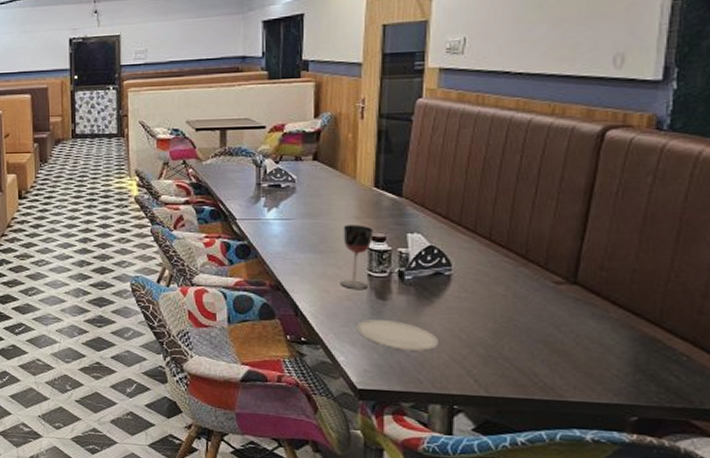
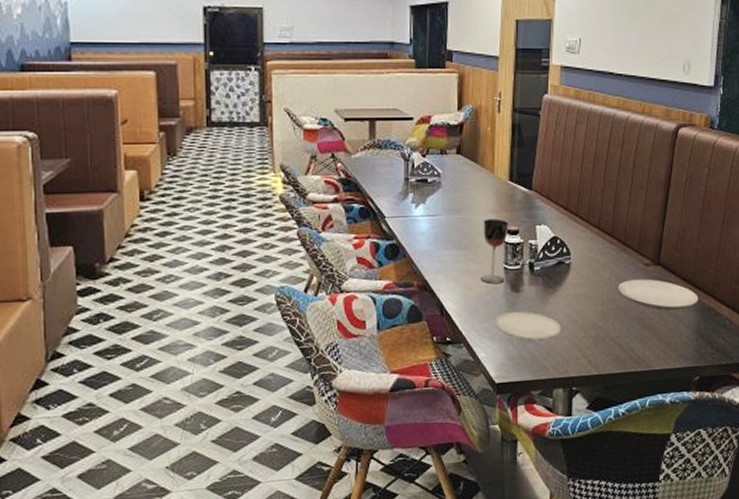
plate: none [517,298,637,337] -> present [618,279,698,310]

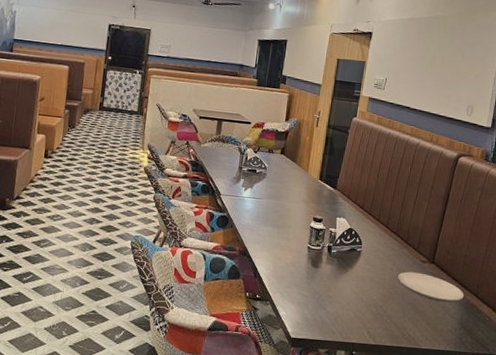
wineglass: present [480,218,508,284] -> none [288,207,315,259]
plate: present [495,311,562,340] -> none [296,283,349,309]

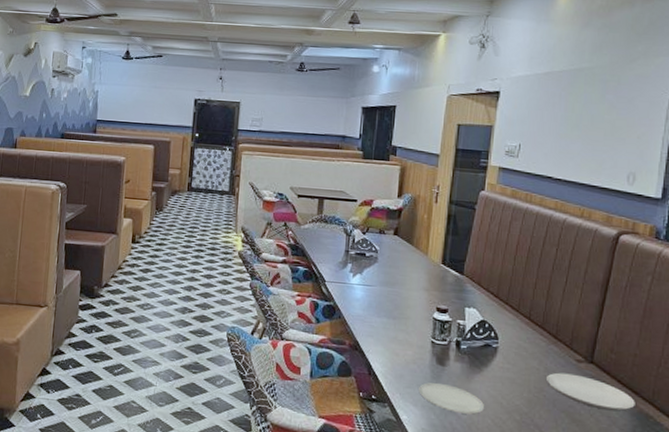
plate: none [296,283,349,309] -> present [419,383,485,415]

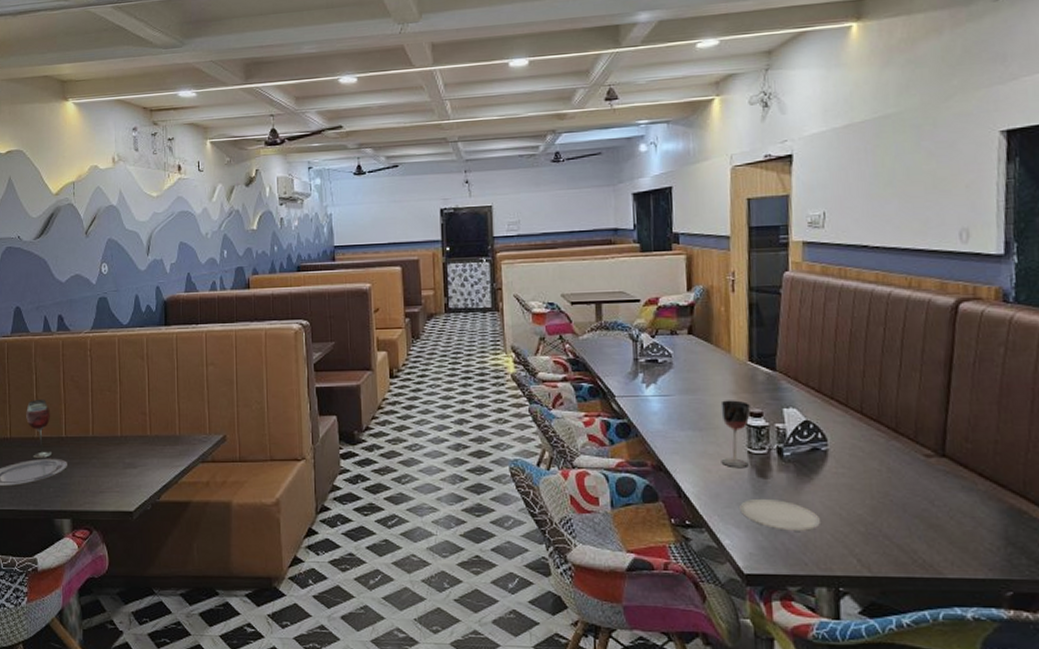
wineglass: none [408,295,438,355] -> present [720,400,750,469]
plate: present [547,372,635,411] -> none [891,472,1004,510]

